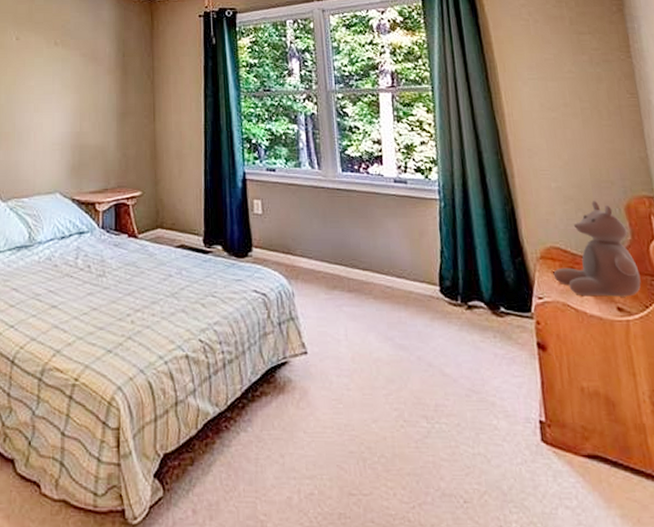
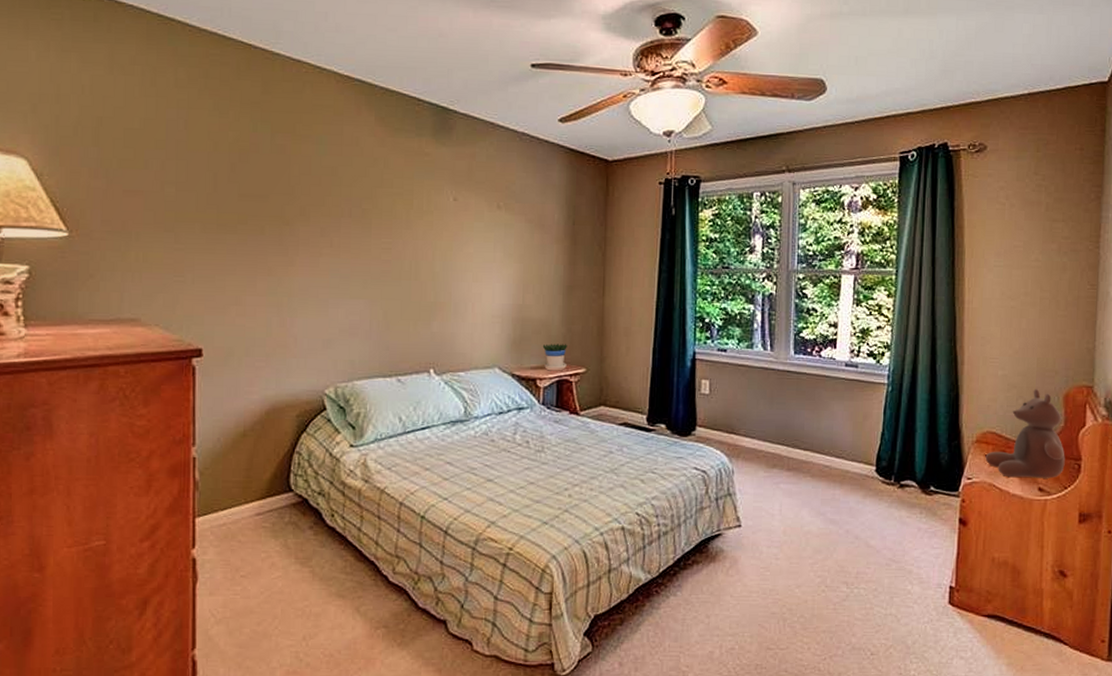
flowerpot: none [100,168,123,195] -> present [542,344,567,371]

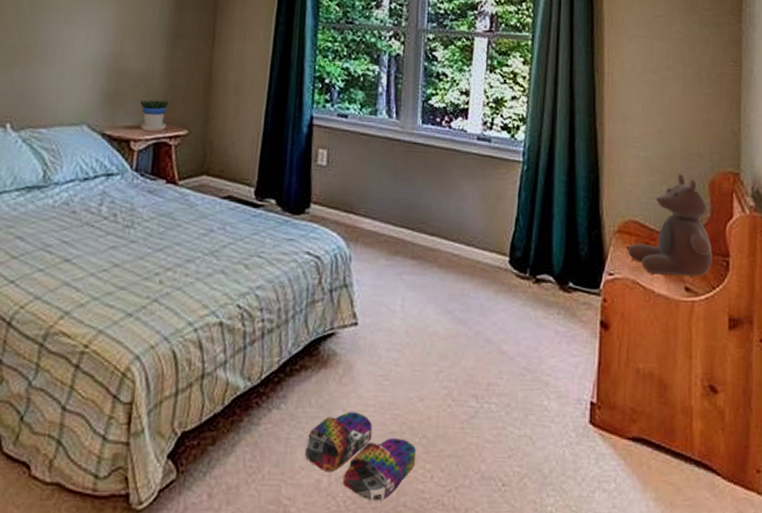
slippers: none [700,597,794,667] -> present [305,411,416,501]

